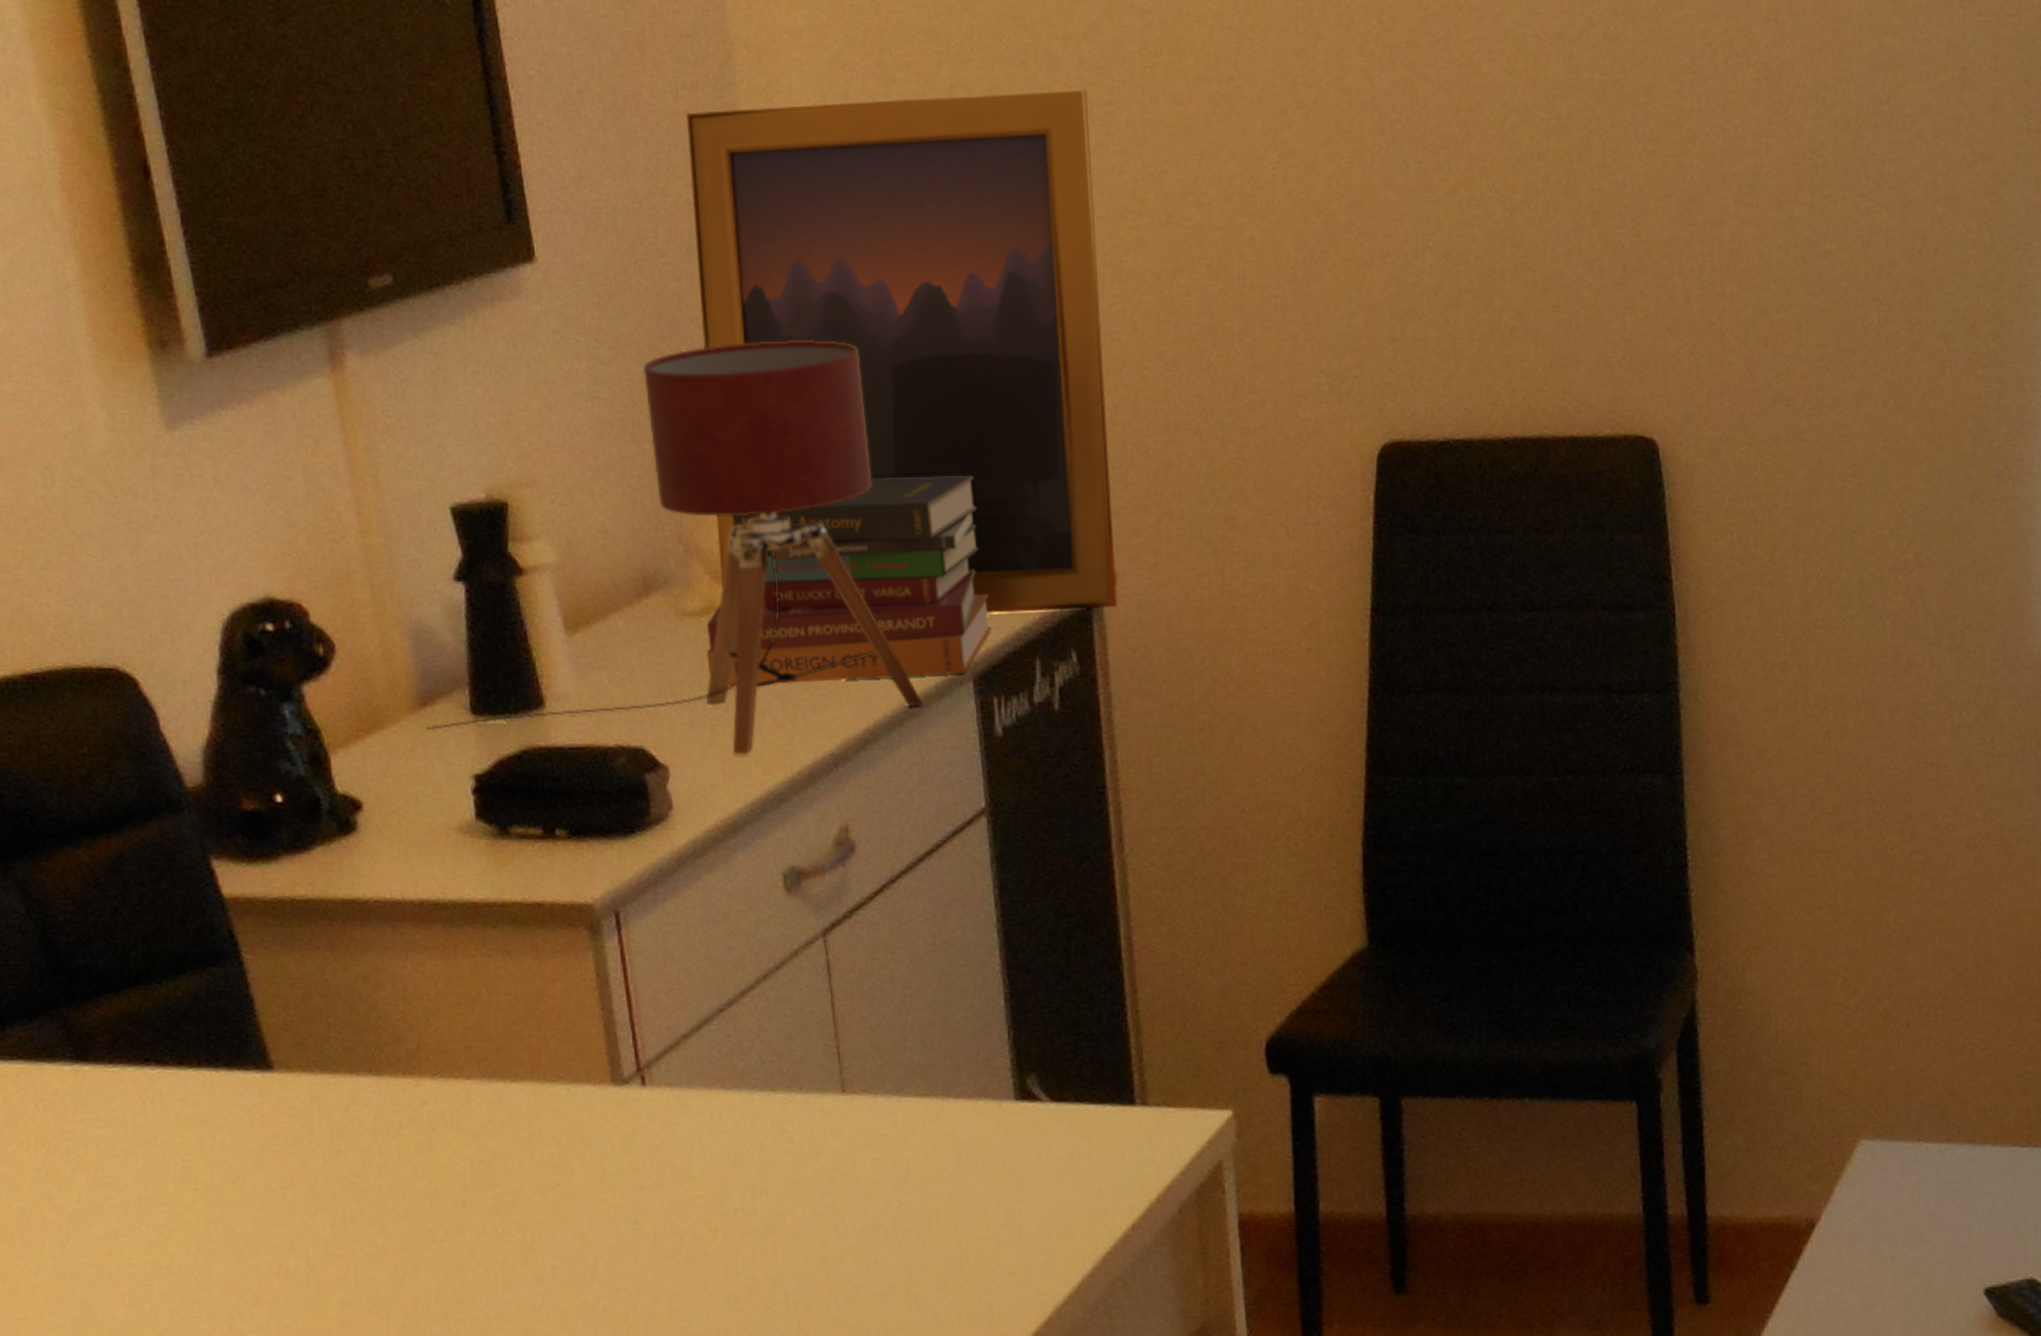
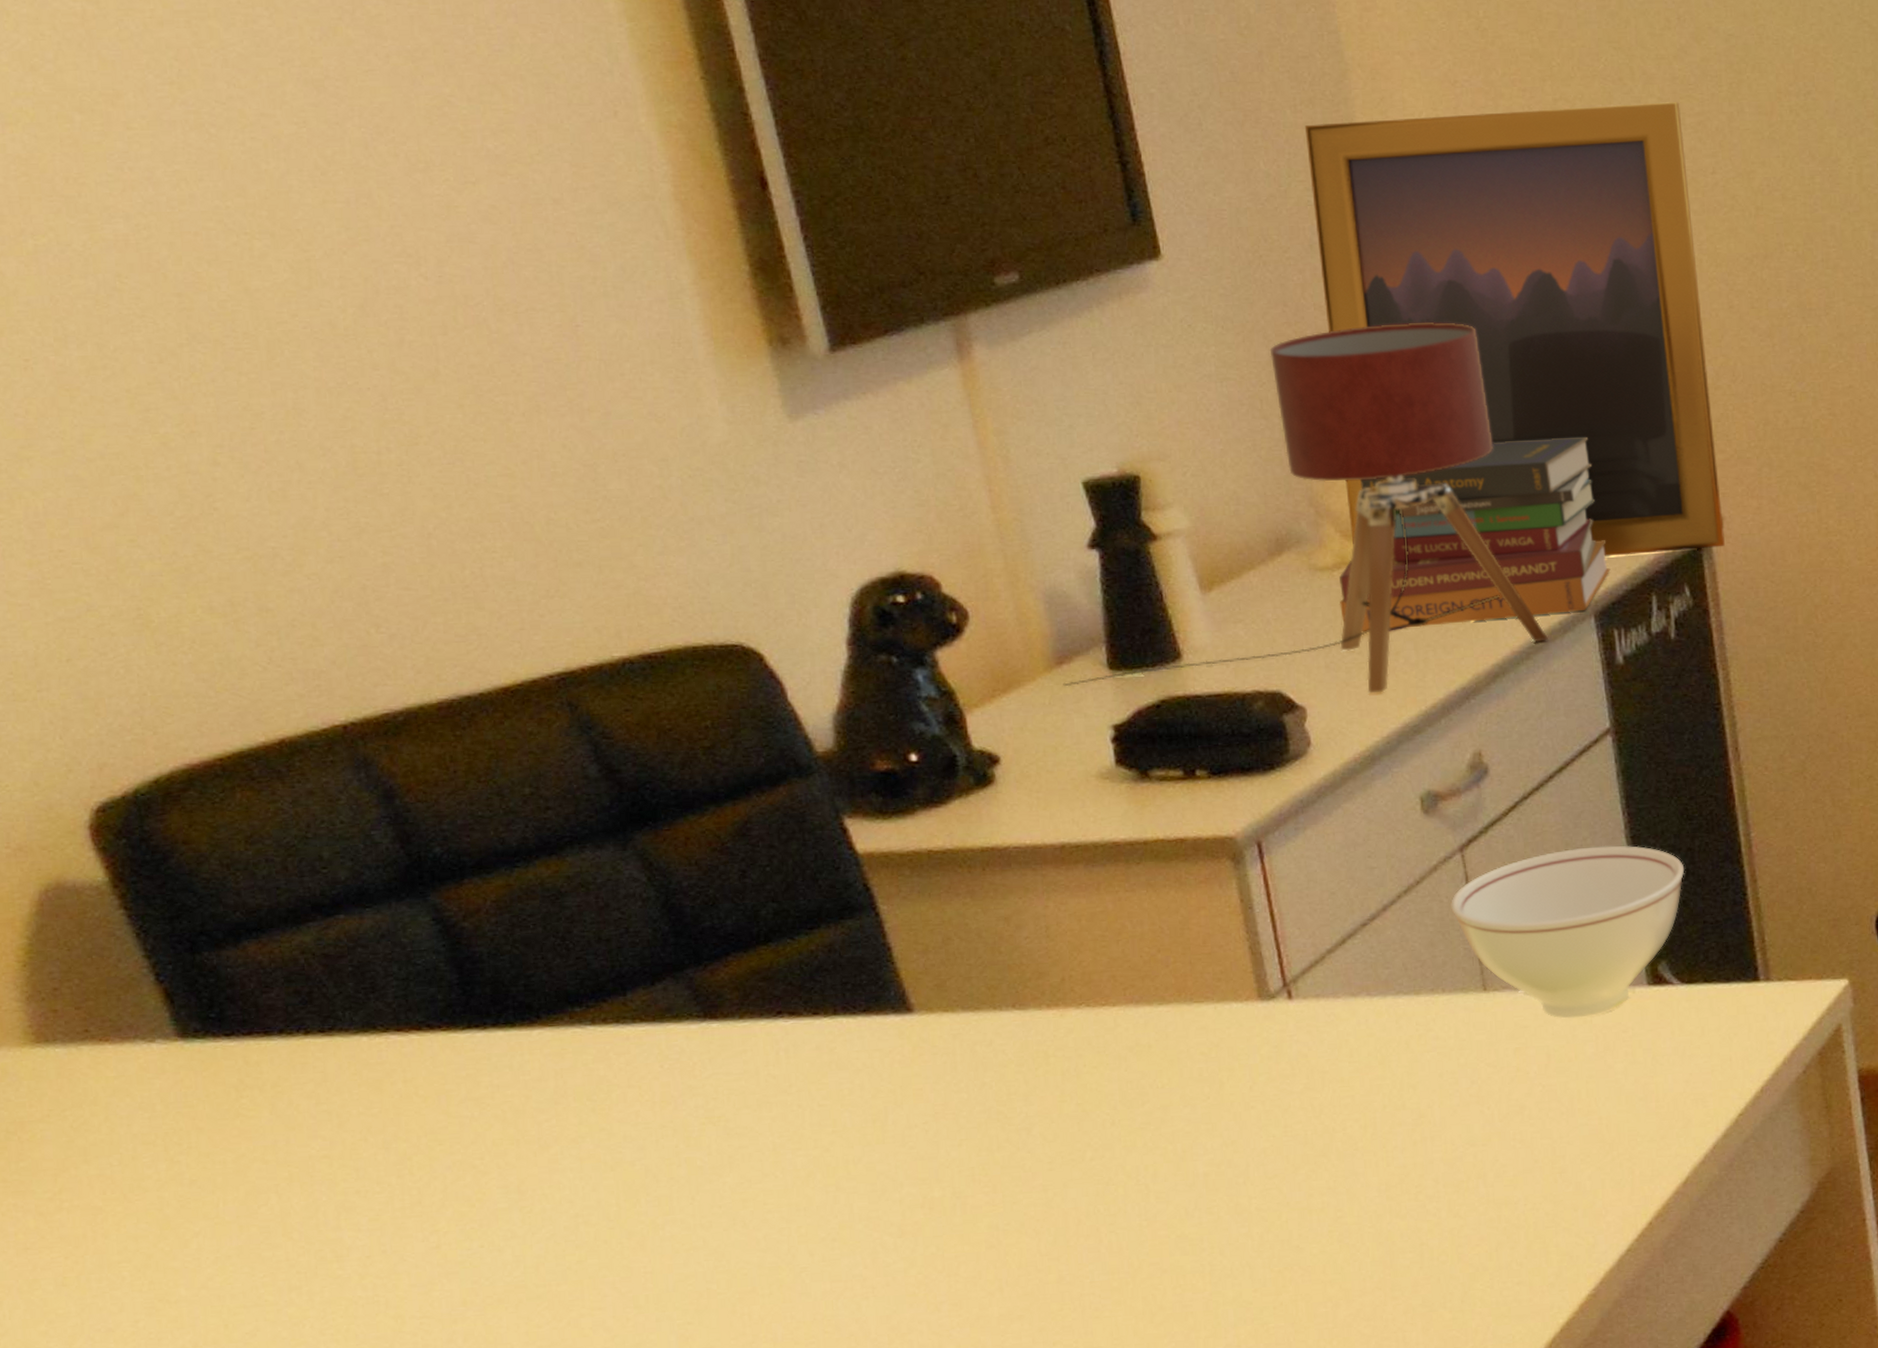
bowl: none [811,940,1060,1131] -> present [1451,845,1685,1019]

